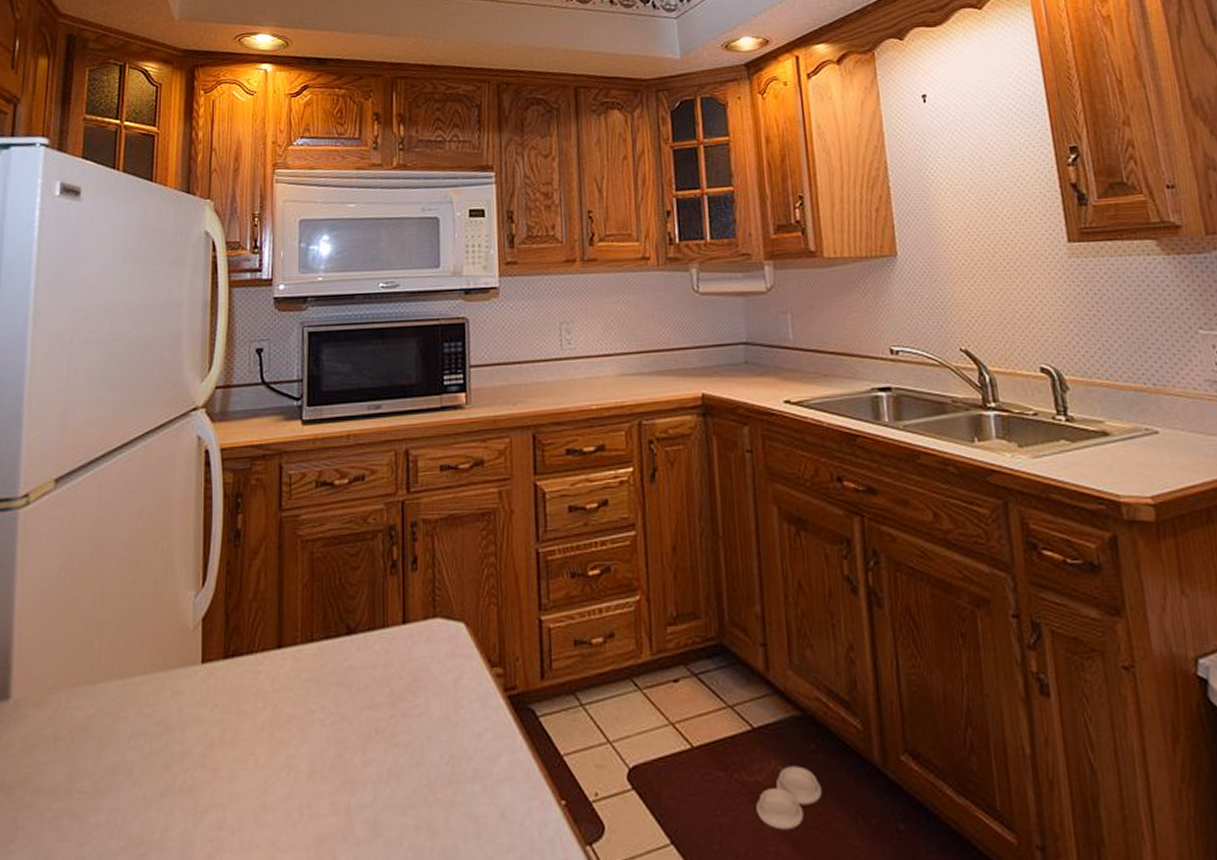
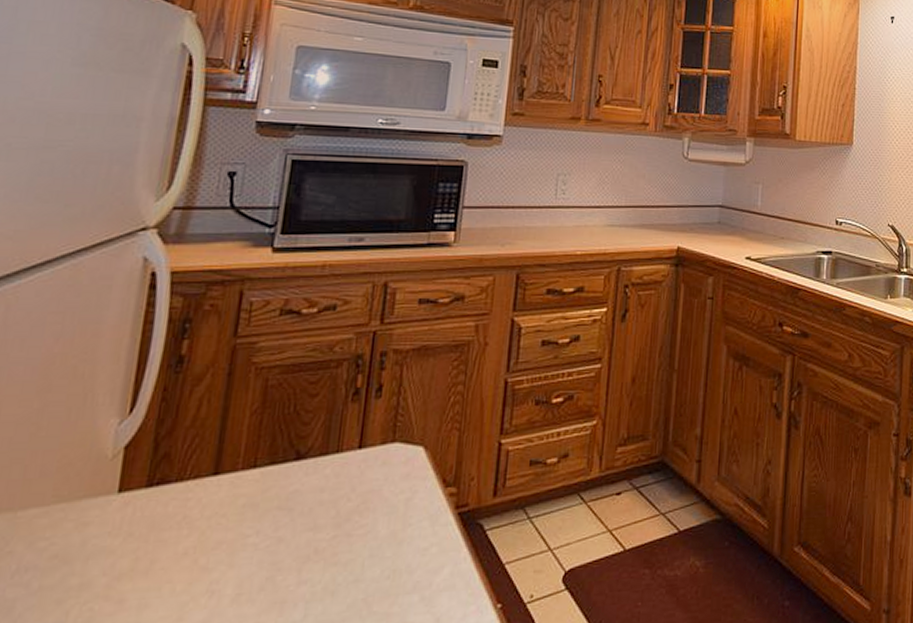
pet bowl: present [756,766,823,830] -> none [672,560,729,614]

